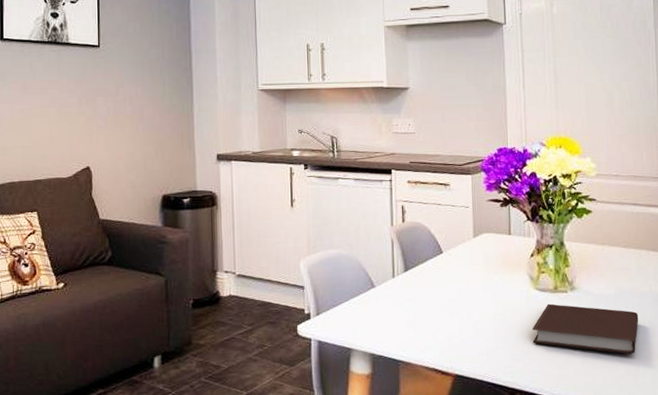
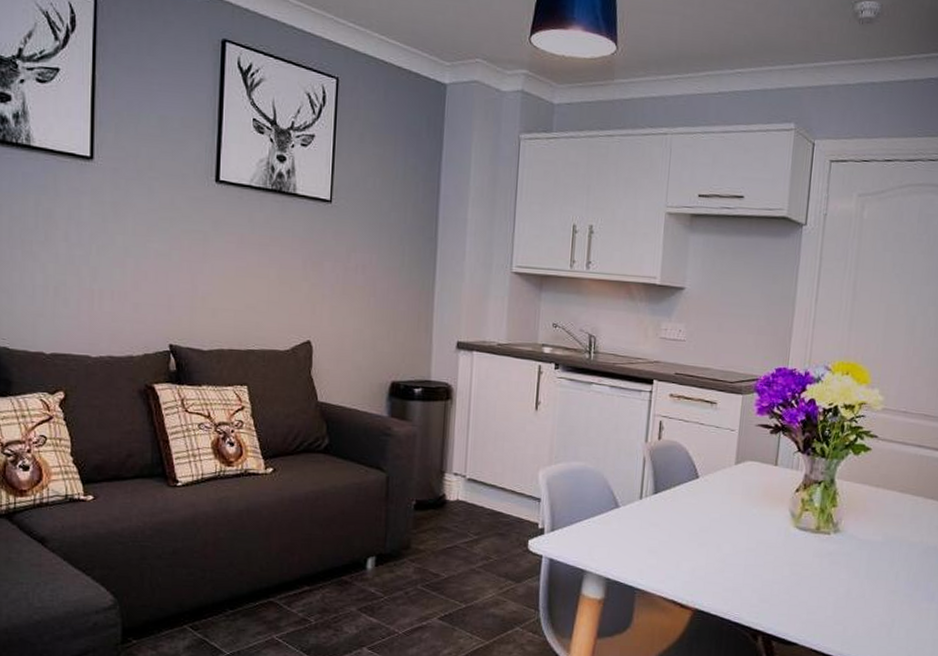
notebook: present [532,303,639,354] -> none [783,544,904,607]

